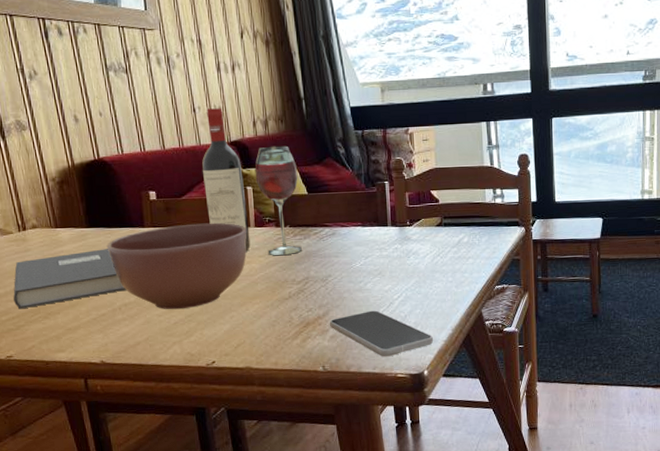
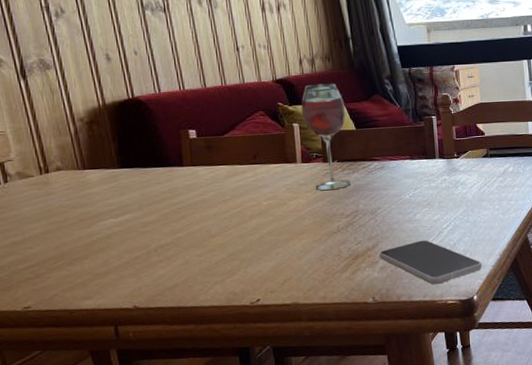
book: present [13,249,126,309] -> none [33,189,163,257]
bowl: present [106,222,247,310] -> none [141,159,294,249]
wine bottle: present [201,108,251,252] -> none [245,47,297,188]

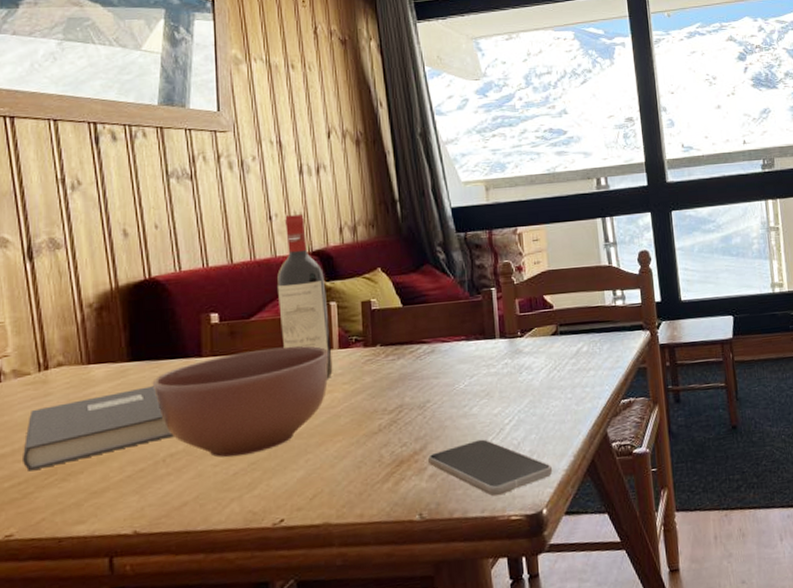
book: none [33,189,163,257] -> present [23,386,174,472]
bowl: none [141,159,294,249] -> present [152,346,329,458]
wine bottle: none [245,47,297,188] -> present [276,214,333,379]
wineglass: present [301,83,350,191] -> none [340,253,395,382]

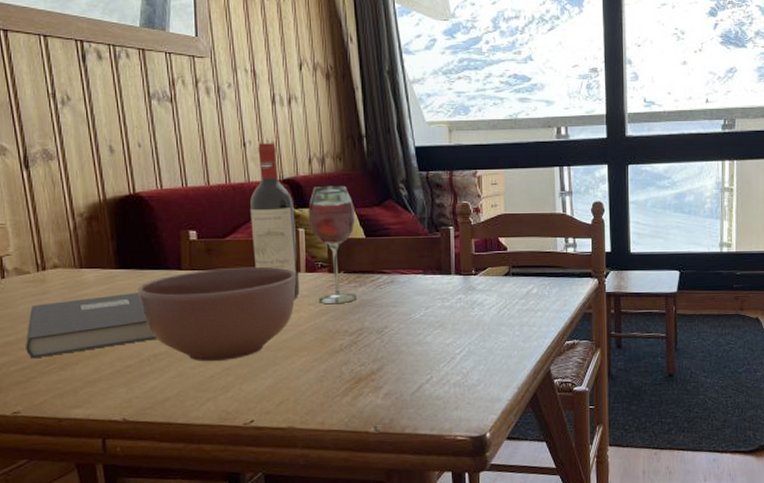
wineglass: none [340,253,395,382] -> present [308,185,357,304]
mobile phone: present [427,439,553,497] -> none [383,366,498,418]

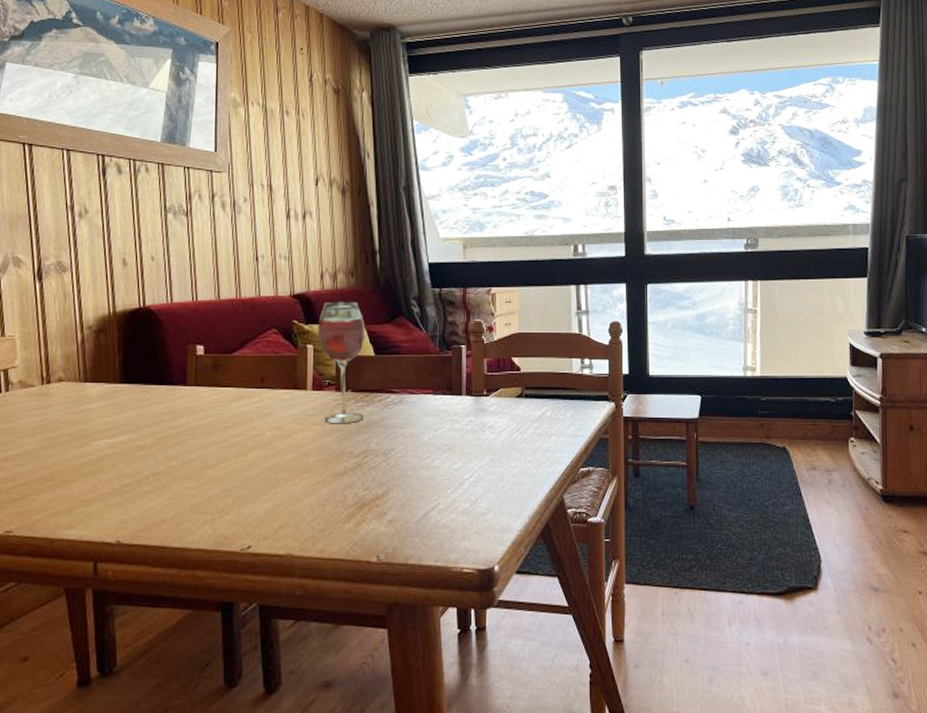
book: present [26,293,157,359] -> none [24,408,157,475]
bowl: present [137,266,297,362] -> none [140,383,303,483]
wine bottle: present [249,143,300,299] -> none [258,258,306,418]

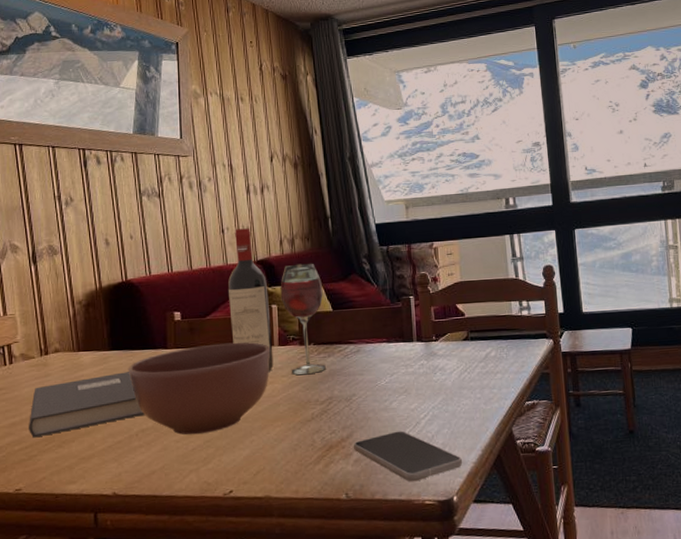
book: none [24,408,157,475] -> present [29,372,145,438]
bowl: none [140,383,303,483] -> present [128,342,271,435]
wine bottle: none [258,258,306,418] -> present [227,228,274,372]
mobile phone: none [388,491,508,548] -> present [353,431,463,482]

